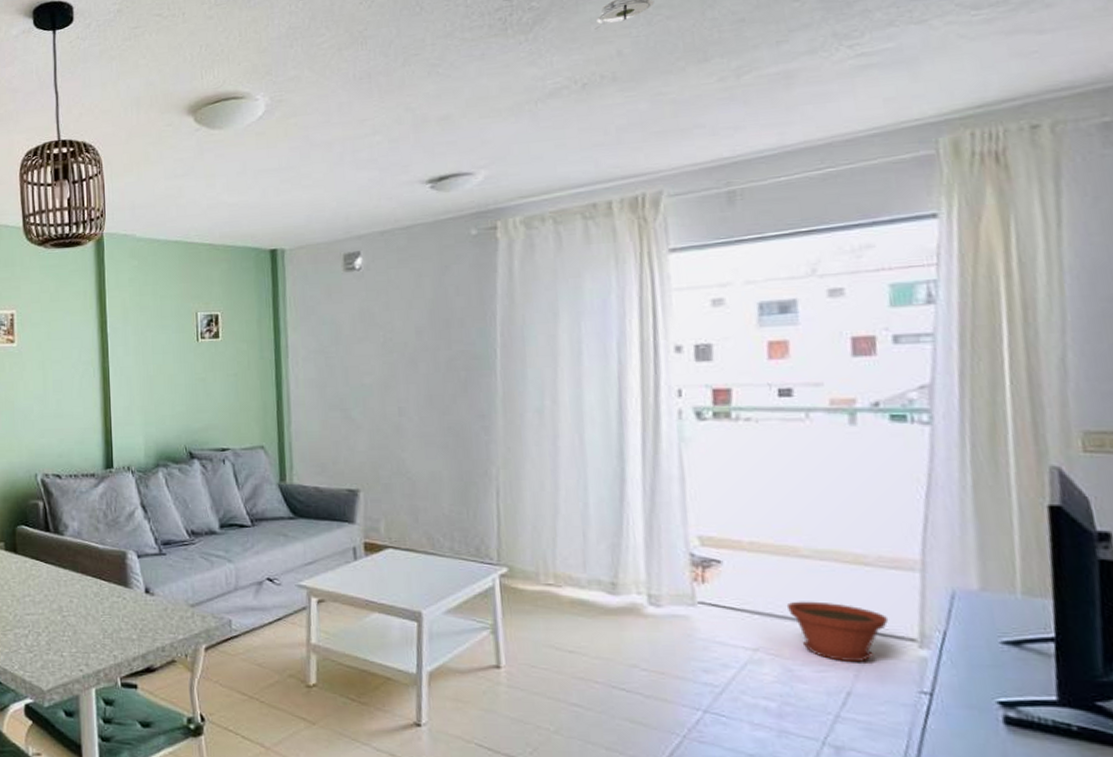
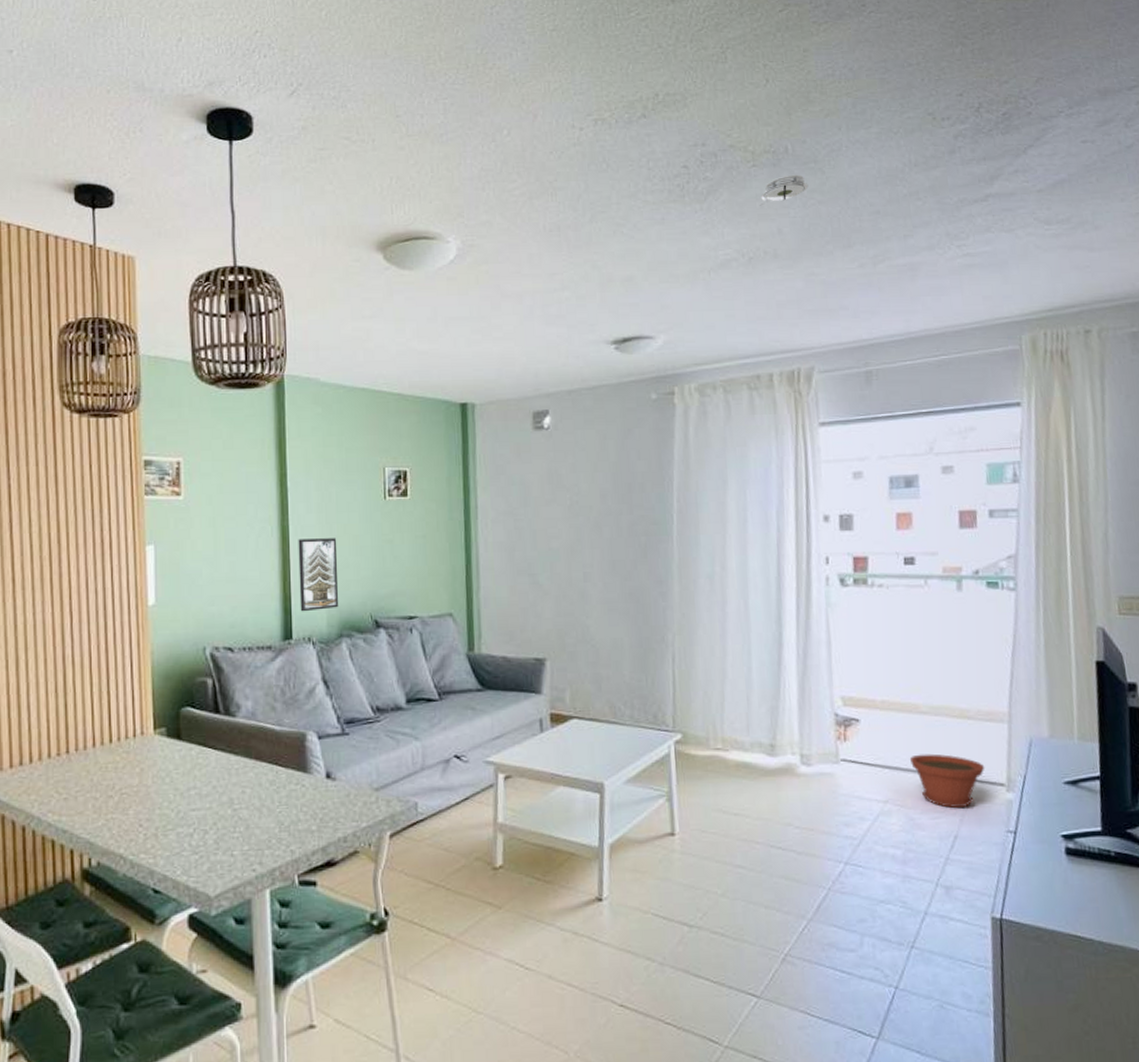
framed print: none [117,377,156,444] -> present [298,538,339,612]

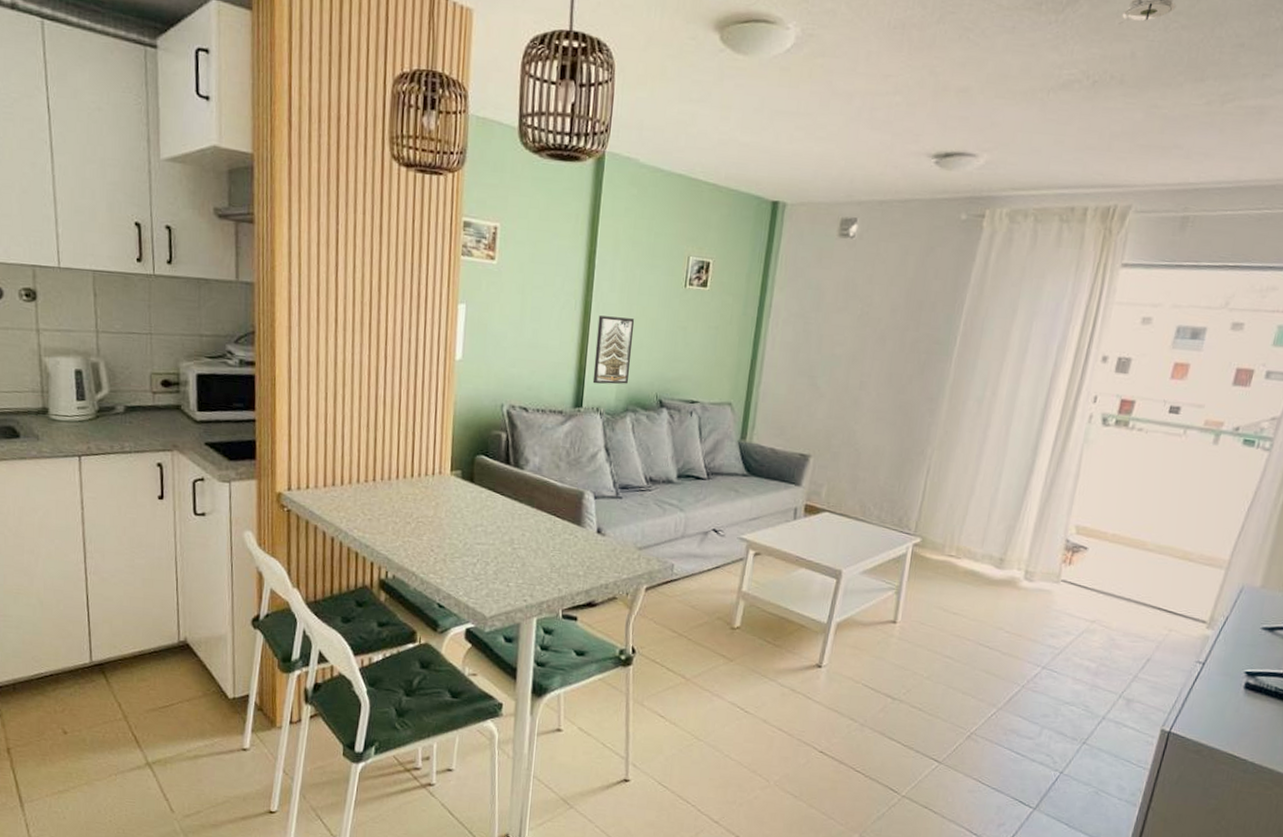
plant pot: present [909,753,985,808] -> none [1124,585,1193,636]

